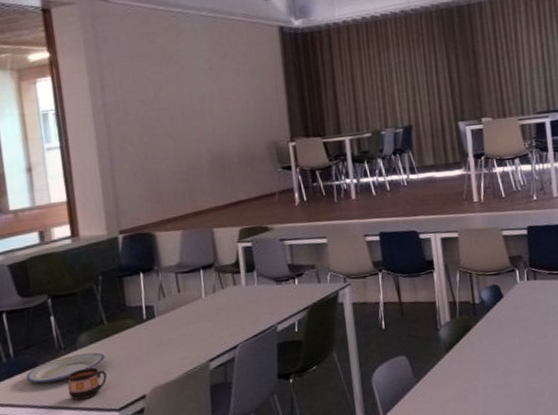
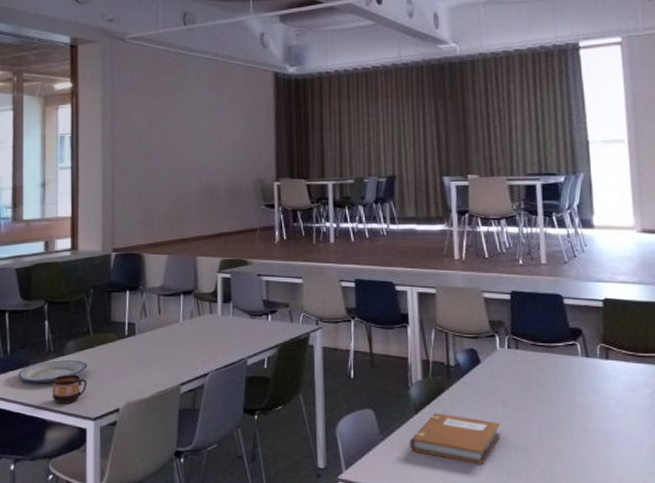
notebook: none [442,349,525,391] -> present [409,412,500,464]

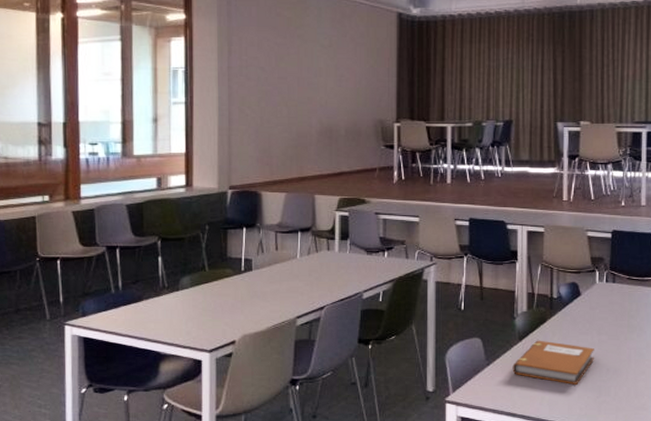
plate: present [18,360,88,382] -> none [130,295,203,317]
cup: present [52,374,87,404] -> none [166,308,202,337]

